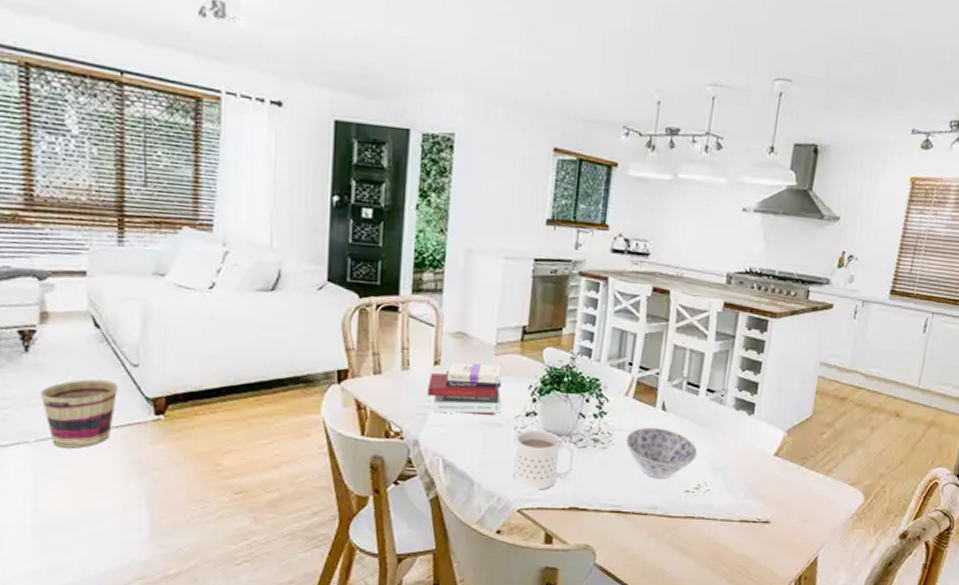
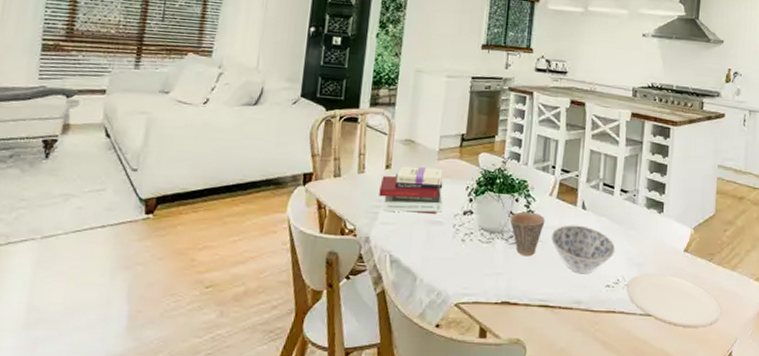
basket: present [39,379,117,449] -> none [51,182,117,245]
mug: present [513,430,574,490] -> none [451,228,506,285]
cup: none [579,413,620,461] -> present [510,211,545,257]
plate: none [707,478,810,533] -> present [626,273,721,328]

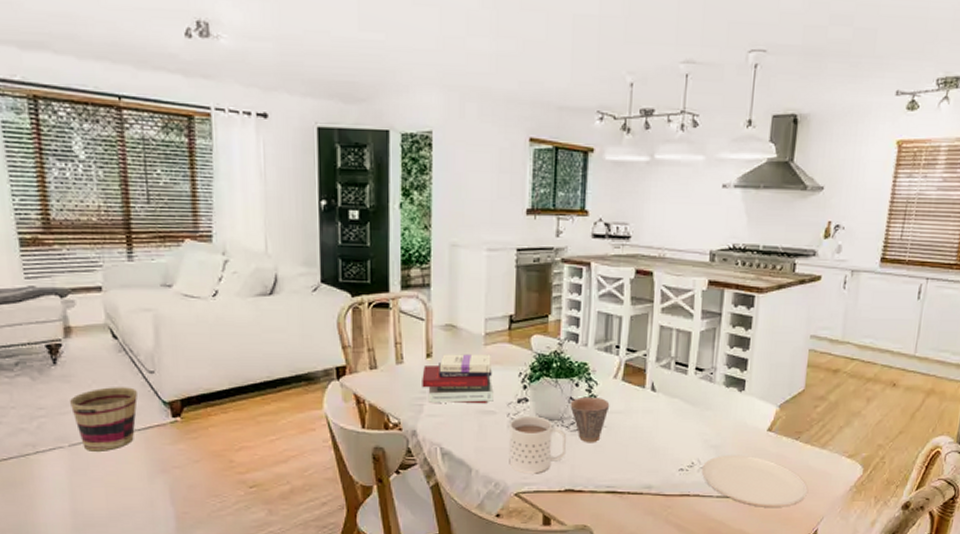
basket: none [51,182,117,245] -> present [69,387,138,451]
mug: none [451,228,506,285] -> present [509,416,567,474]
bowl: present [550,225,616,274] -> none [616,408,690,459]

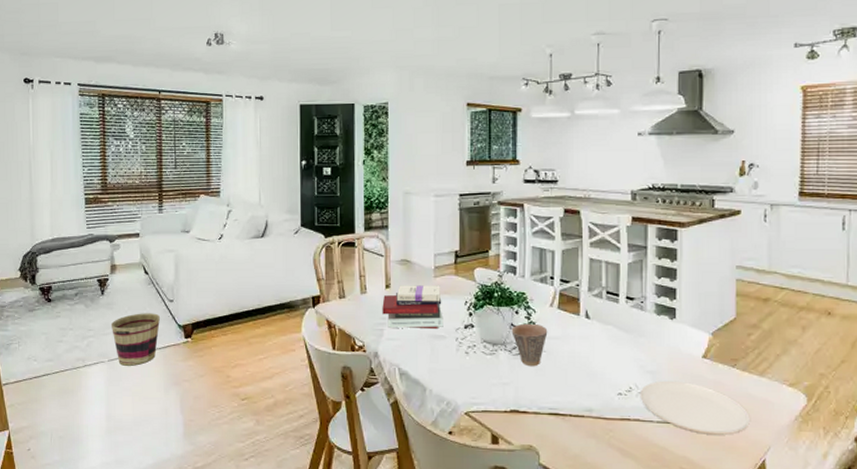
mug: present [509,416,567,474] -> none [458,341,510,395]

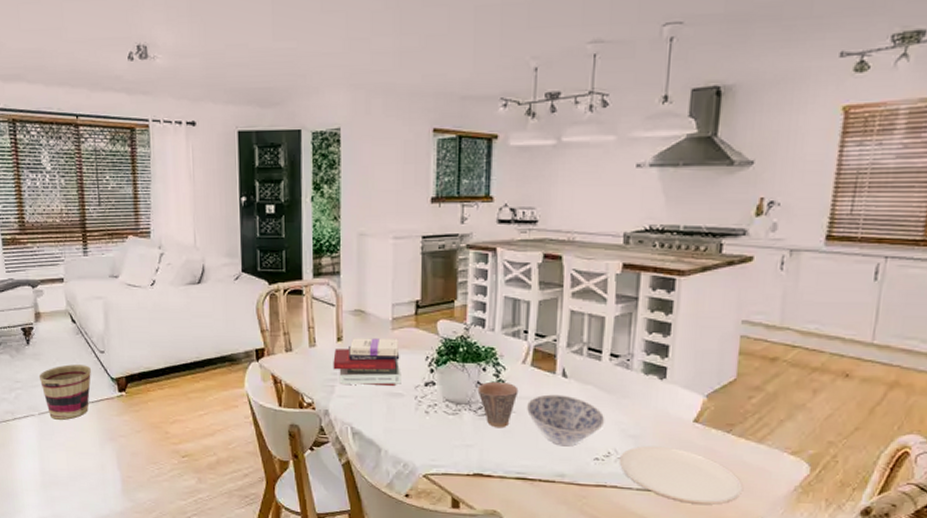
bowl: none [555,334,625,383] -> present [526,394,605,447]

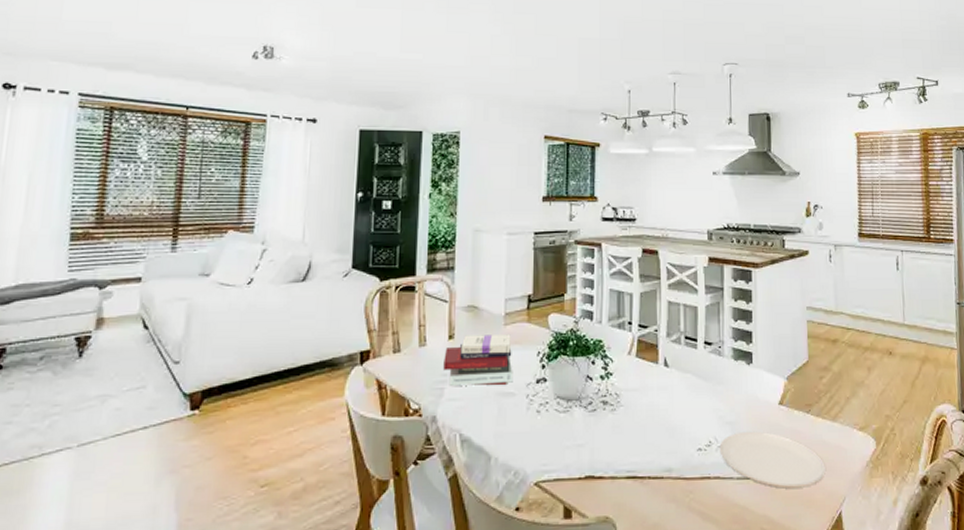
basket: present [39,364,91,420] -> none [87,379,159,451]
cup: present [477,381,519,429] -> none [587,374,626,424]
bowl: present [526,394,605,447] -> none [633,384,705,439]

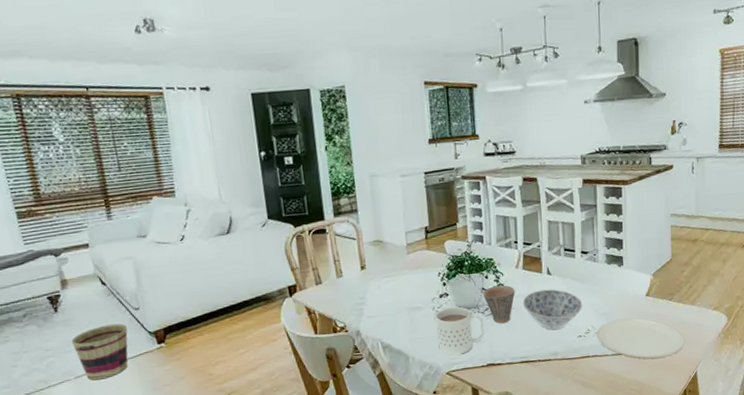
basket: none [87,379,159,451] -> present [71,323,128,381]
books: present [443,334,513,386] -> none [359,261,420,306]
mug: none [528,397,586,460] -> present [435,306,485,356]
cup: none [587,374,626,424] -> present [483,285,516,324]
bowl: none [633,384,705,439] -> present [522,289,583,331]

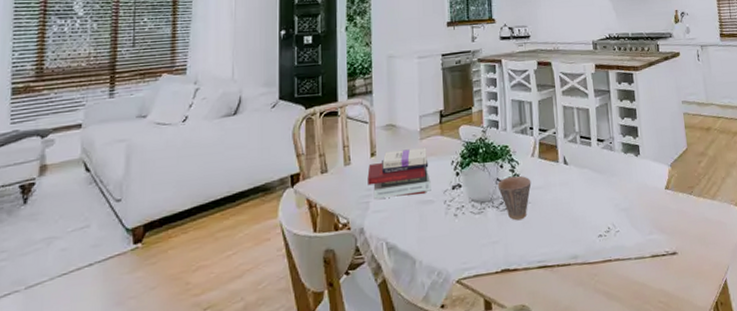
basket: present [71,323,128,381] -> none [33,218,102,292]
books: none [359,261,420,306] -> present [367,147,431,199]
mug: present [435,306,485,356] -> none [447,200,499,259]
bowl: present [522,289,583,331] -> none [539,180,602,229]
plate: present [596,318,684,359] -> none [617,214,710,264]

